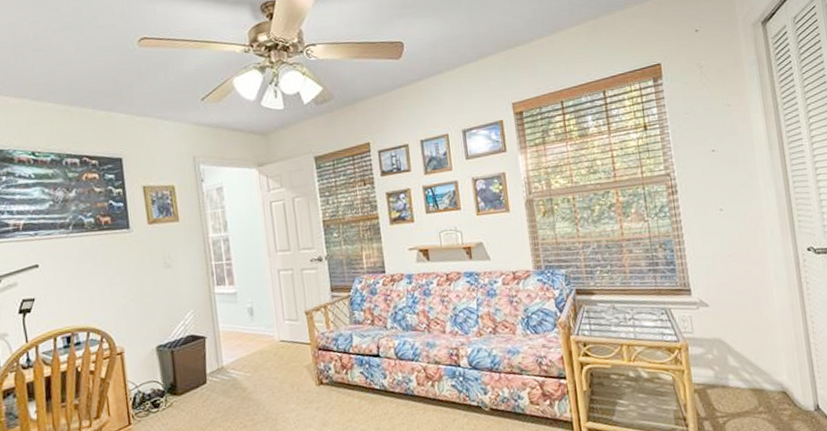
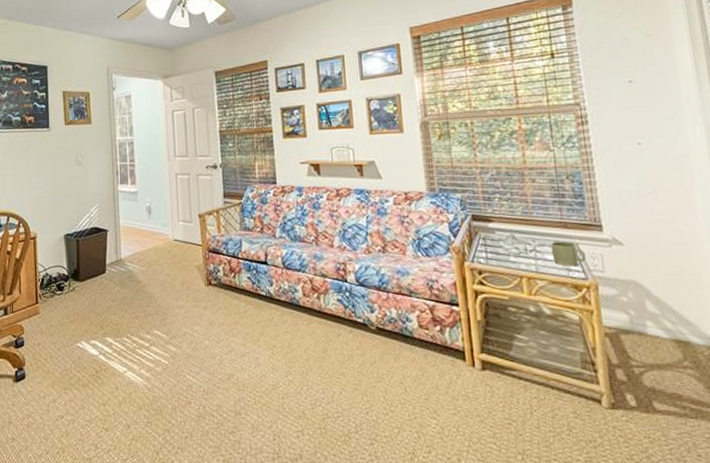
mug: none [647,307,678,331] -> present [551,241,587,266]

